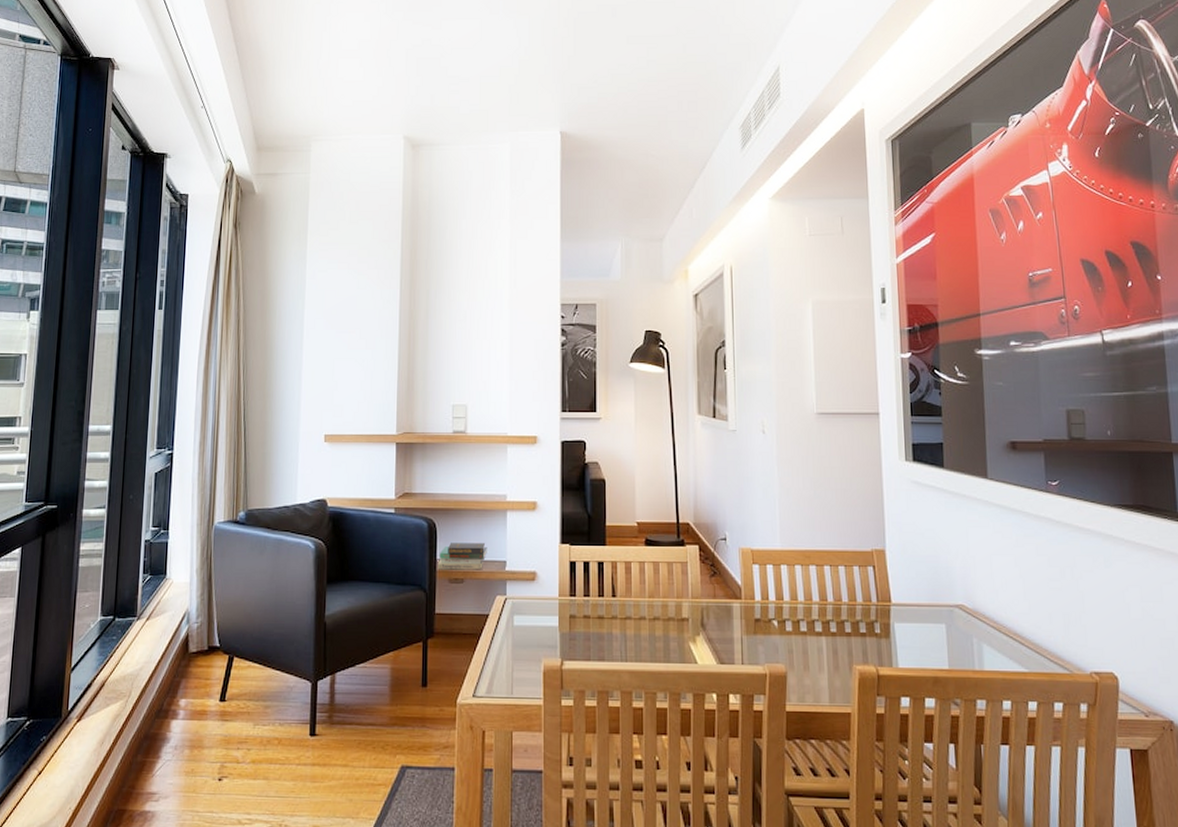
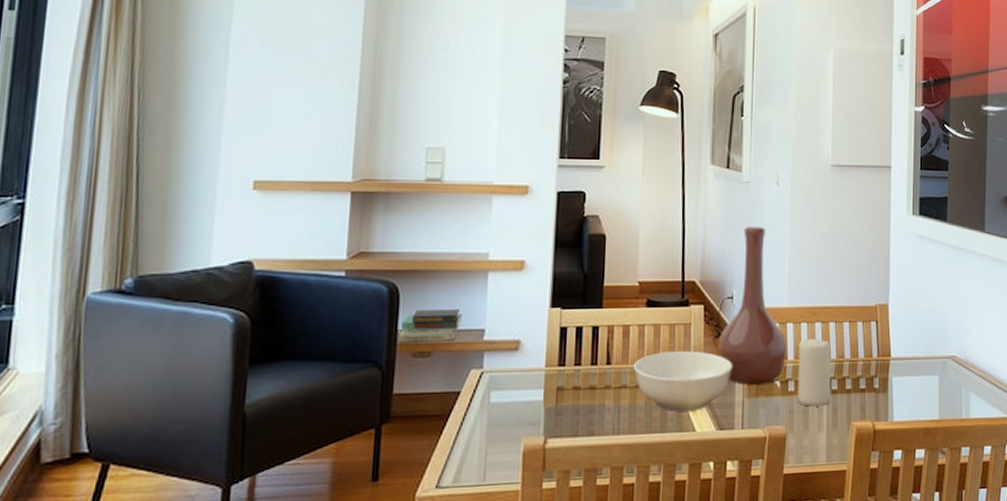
bowl: none [636,588,729,644] -> present [633,351,732,412]
vase: none [714,471,783,623] -> present [717,225,788,385]
candle: none [794,580,832,648] -> present [797,337,832,407]

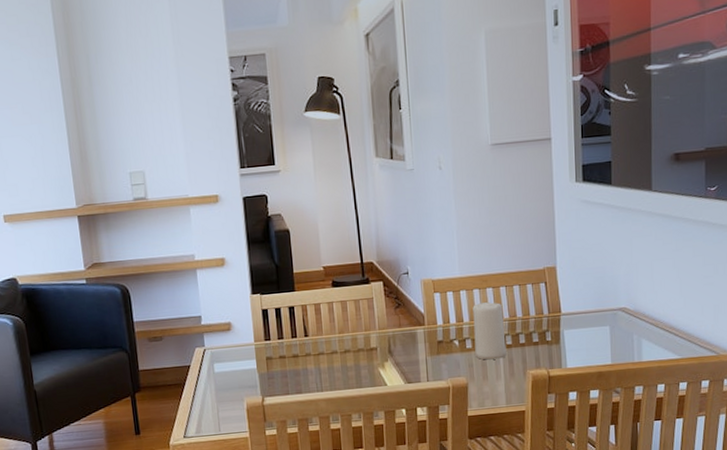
books: present [398,309,462,342] -> none [135,302,182,331]
bowl: present [633,351,732,412] -> none [327,320,414,371]
vase: present [717,225,788,385] -> none [398,208,463,346]

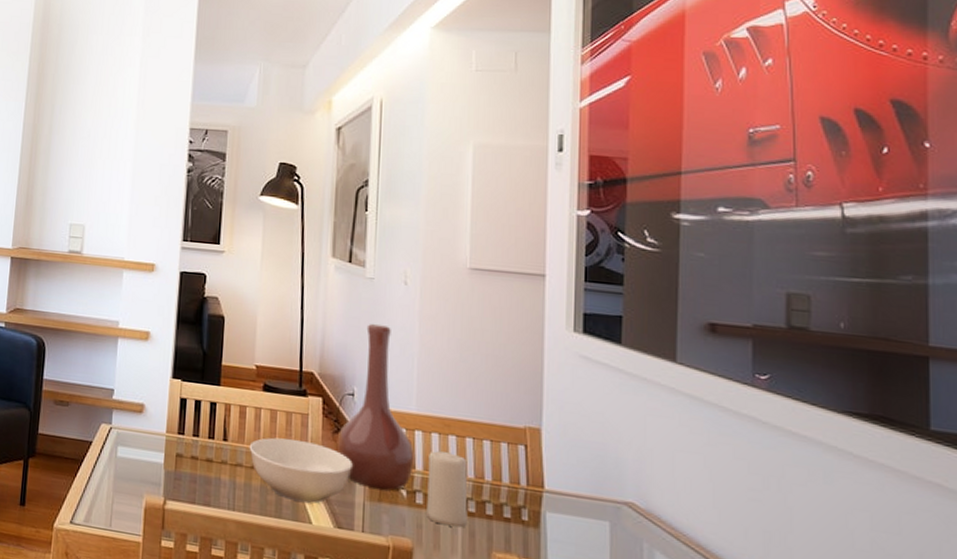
bowl: none [327,320,414,371] -> present [249,437,353,503]
vase: none [398,208,463,346] -> present [336,323,416,491]

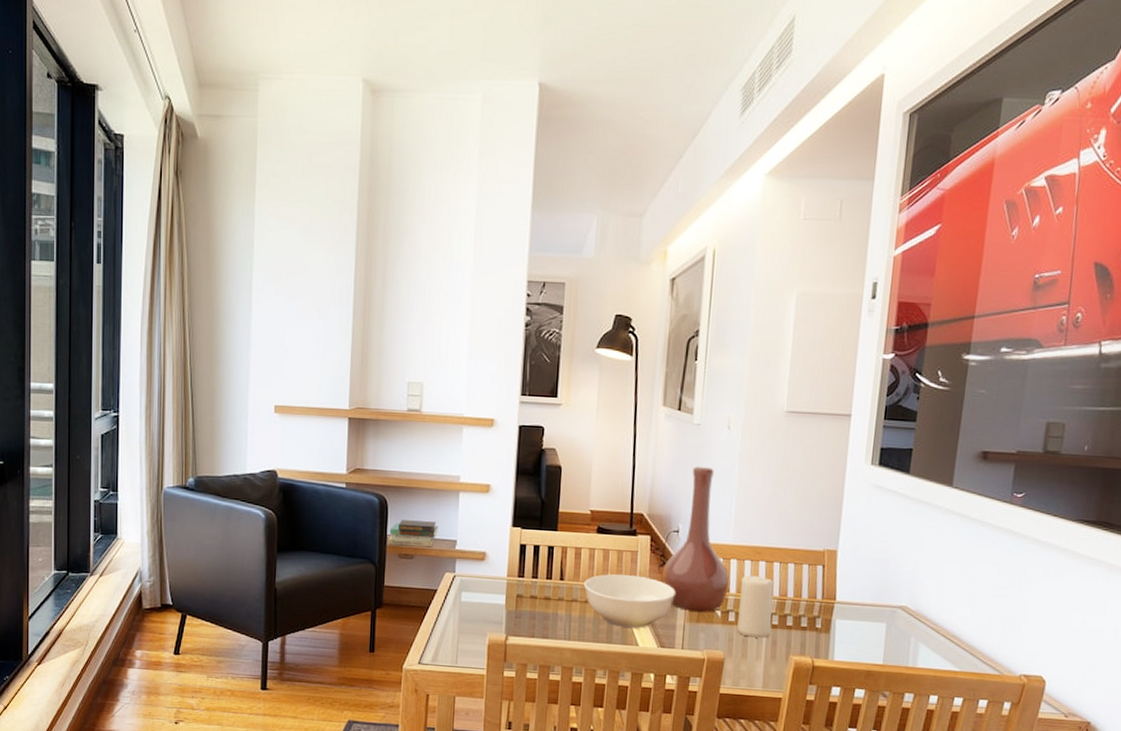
books: none [43,364,95,395] -> present [387,520,438,548]

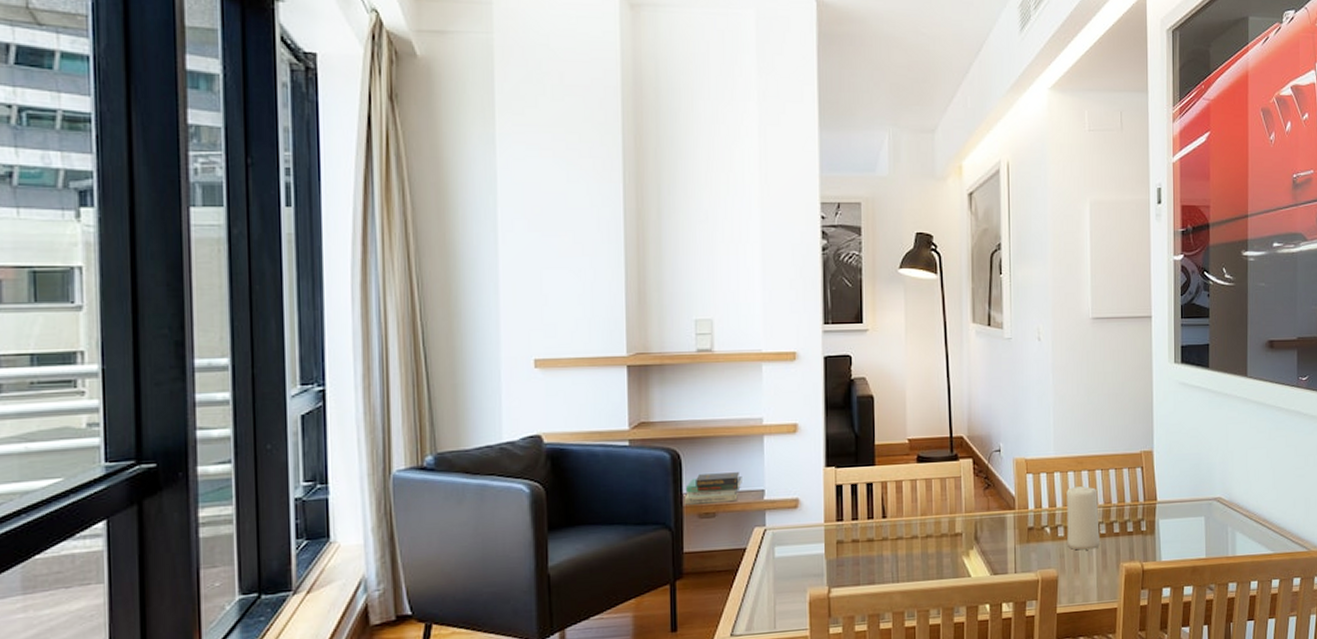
bowl: present [583,574,676,628] -> none [908,502,1003,560]
vase: present [662,466,730,612] -> none [988,380,1056,532]

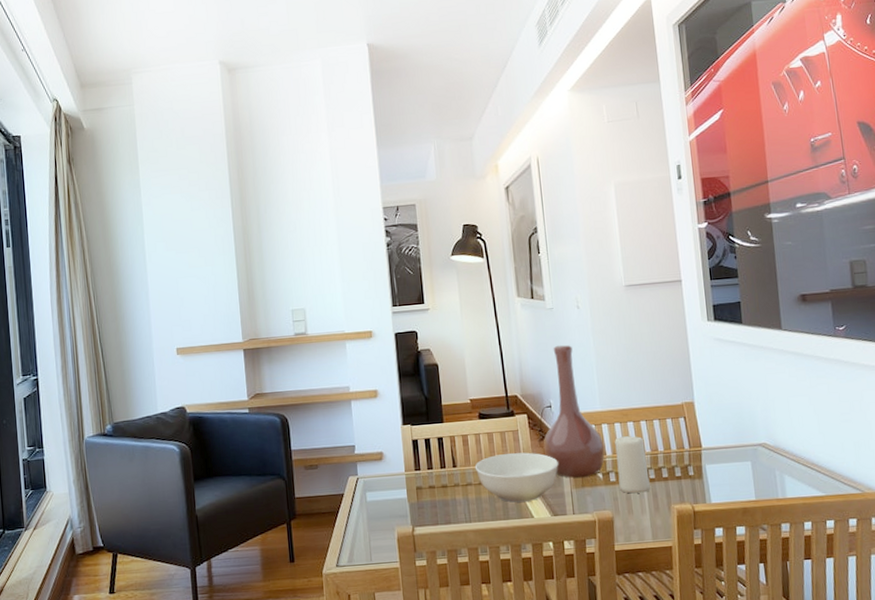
books: present [684,472,742,505] -> none [292,431,337,459]
bowl: none [908,502,1003,560] -> present [474,452,559,503]
vase: none [988,380,1056,532] -> present [543,344,606,478]

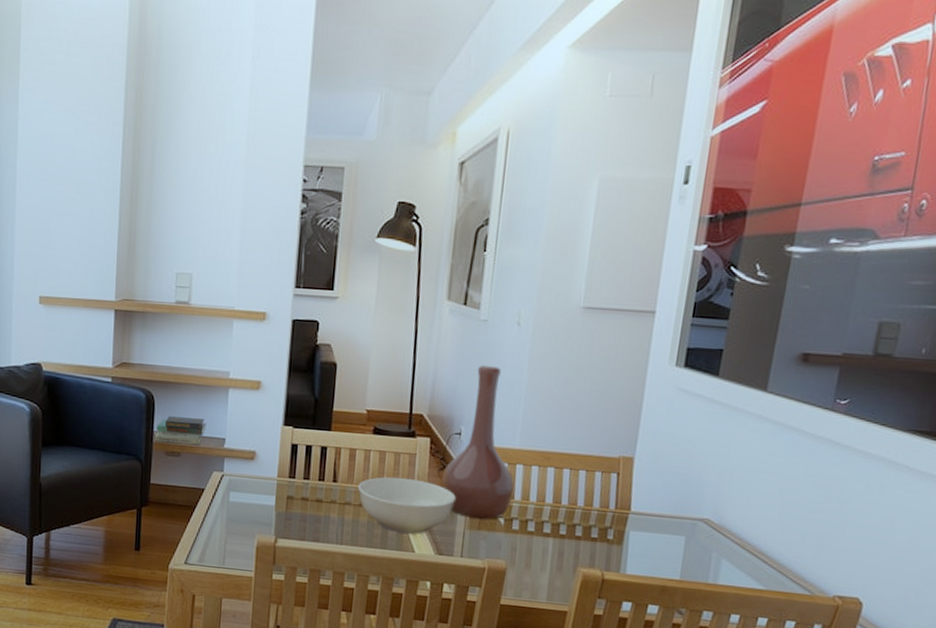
books: none [292,431,337,459] -> present [154,416,206,445]
candle: present [615,435,651,494] -> none [521,481,563,548]

